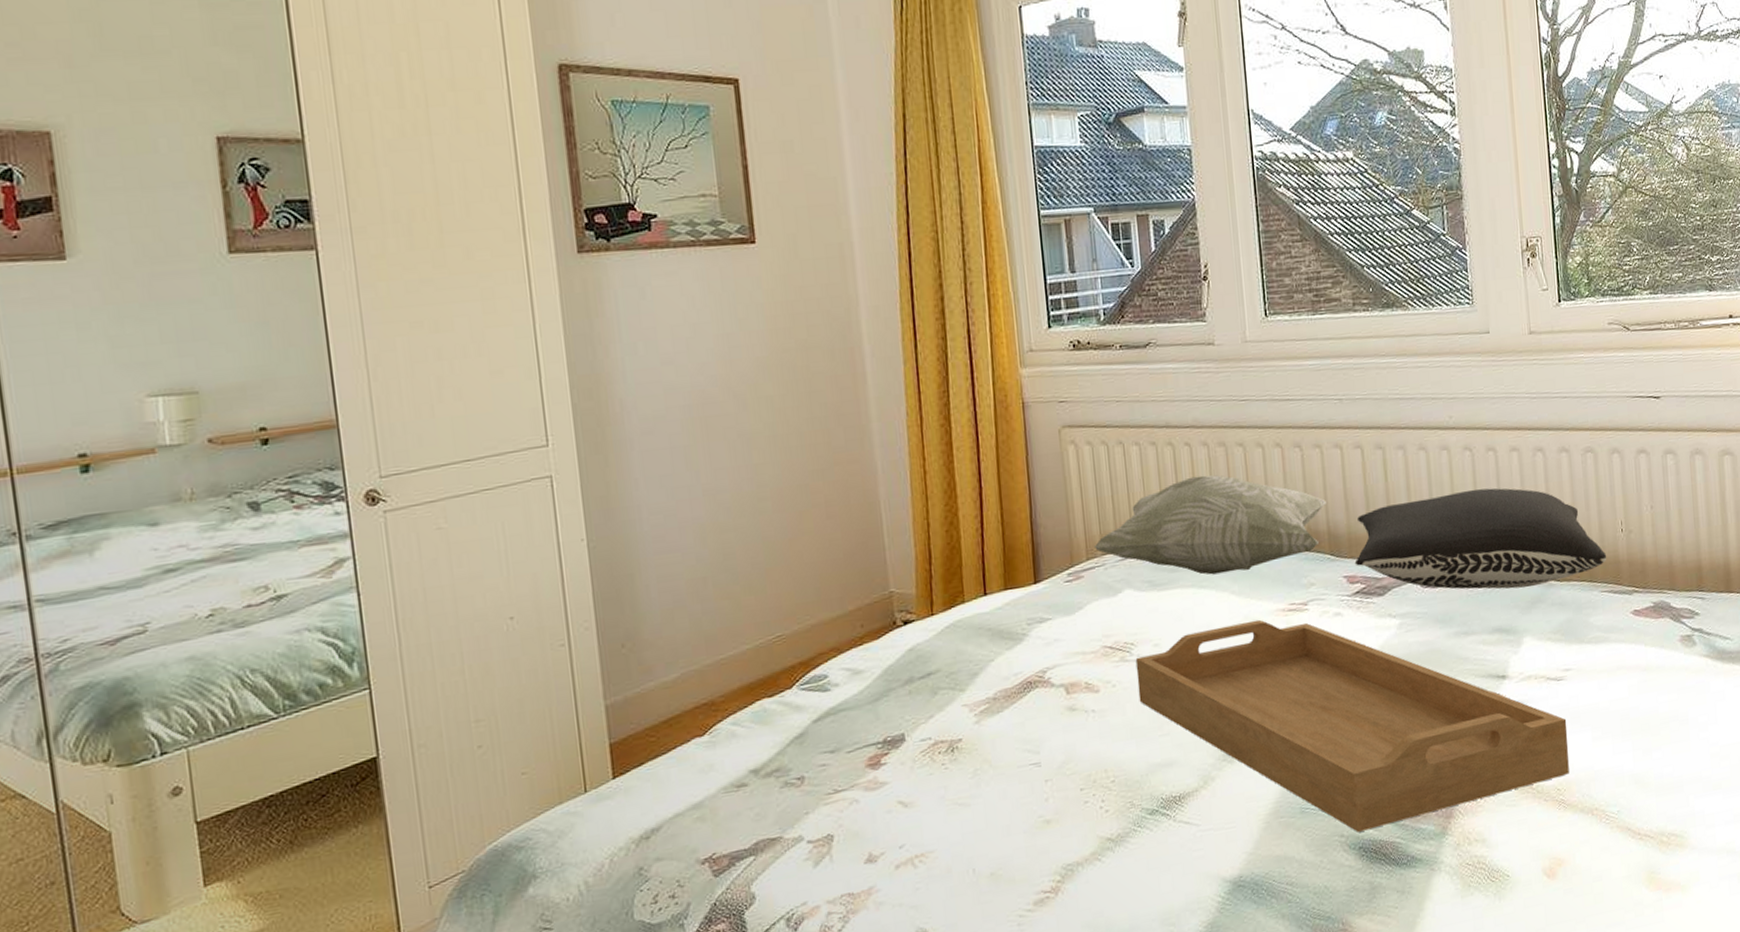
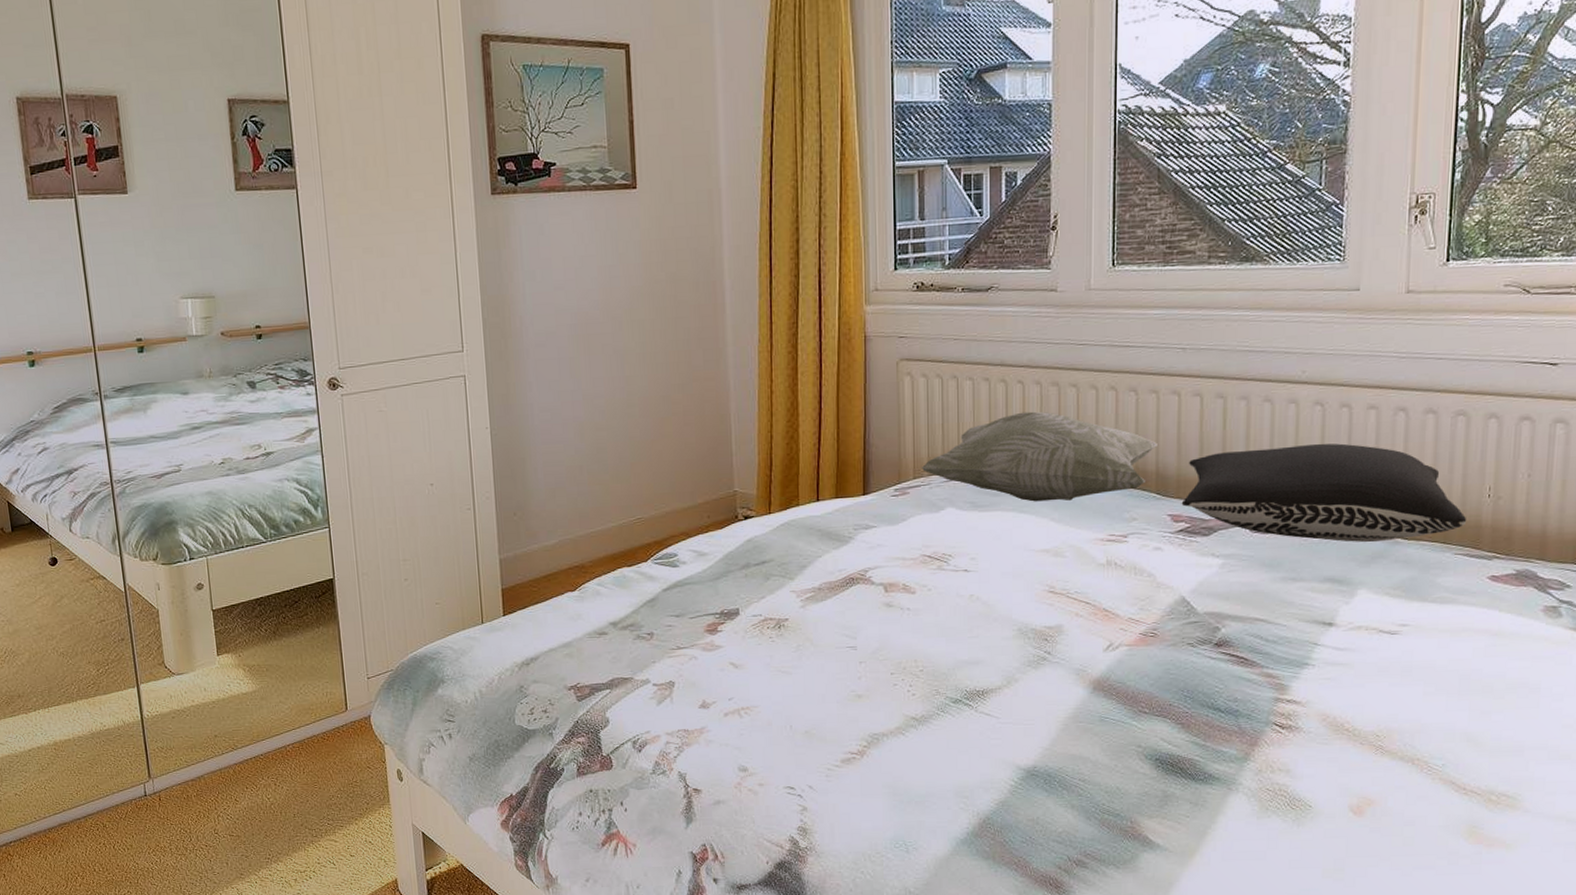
serving tray: present [1135,619,1569,832] -> none [952,546,1396,745]

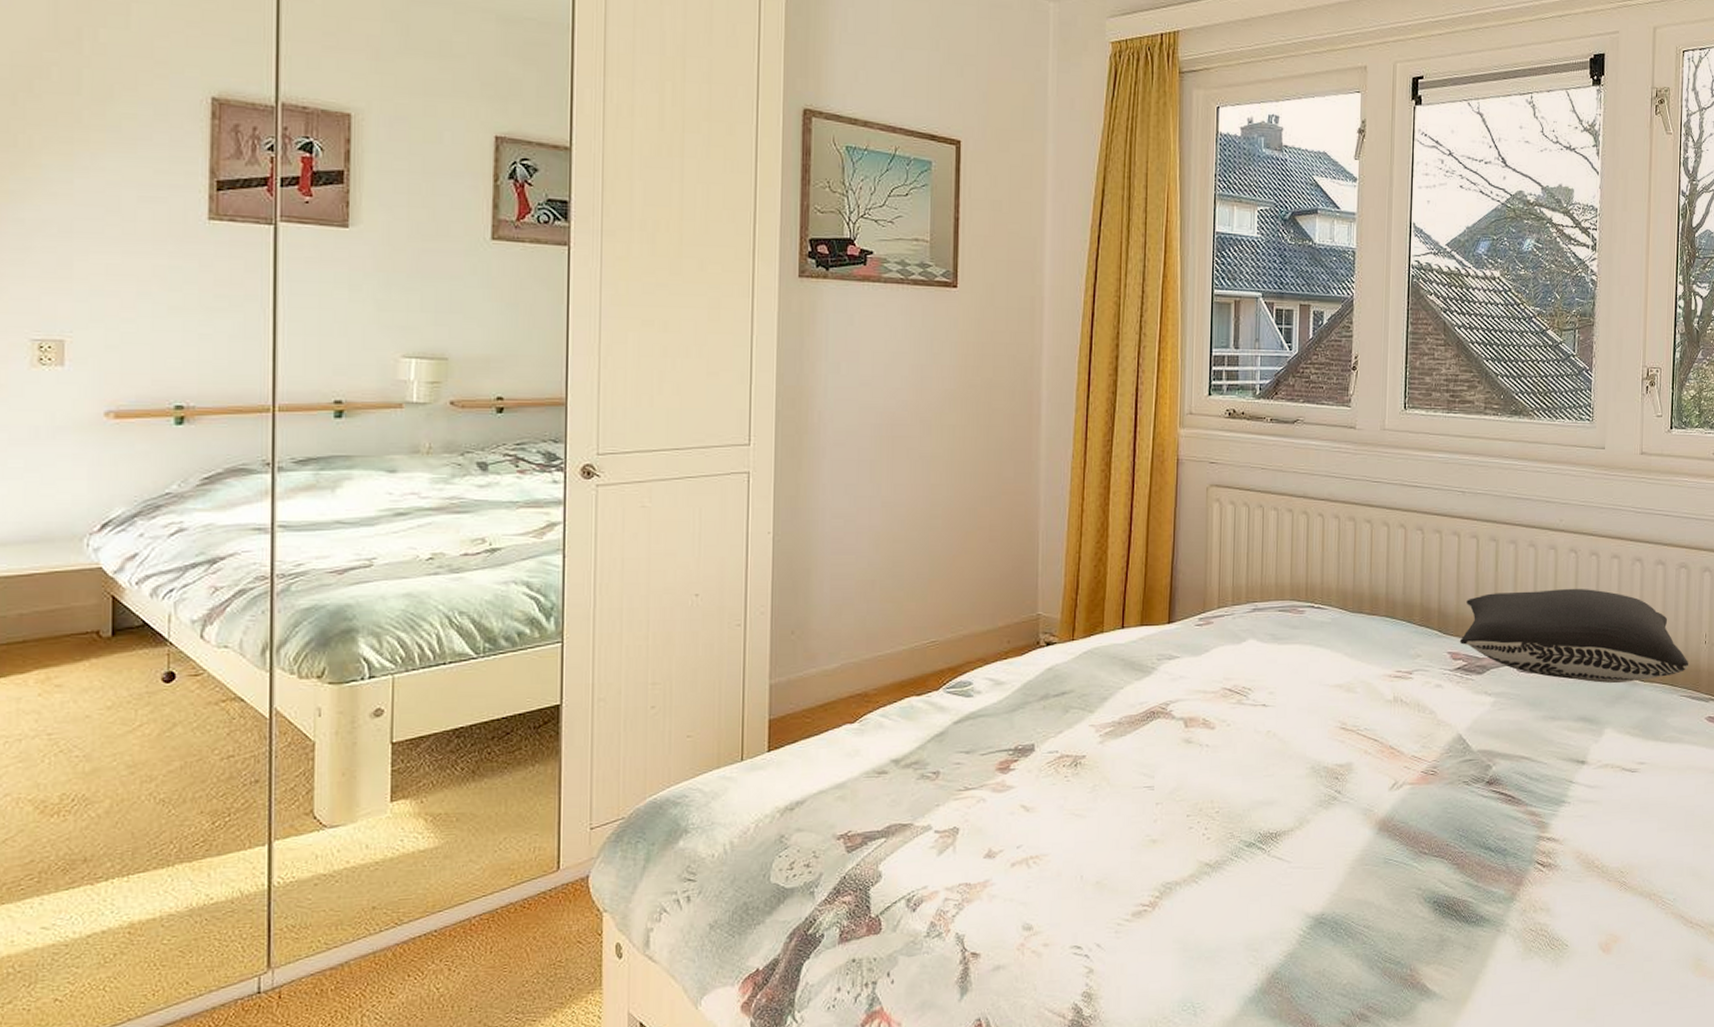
decorative pillow: present [921,411,1159,502] -> none [1225,545,1441,636]

